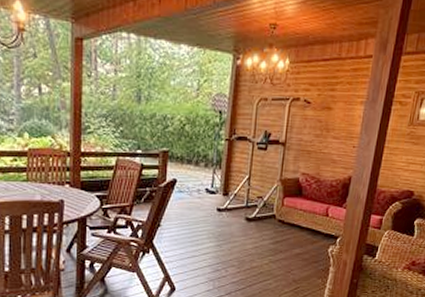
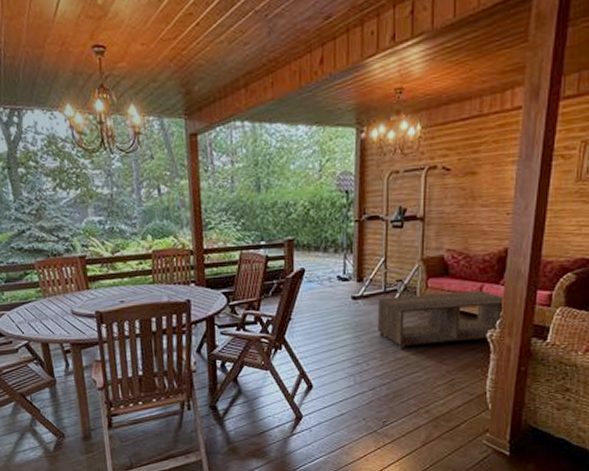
coffee table: none [237,211,345,260] -> present [377,290,504,350]

